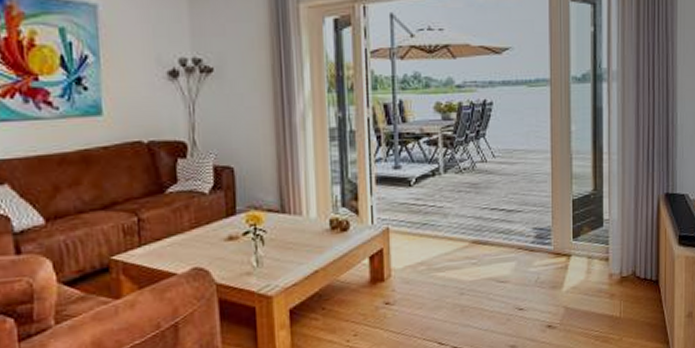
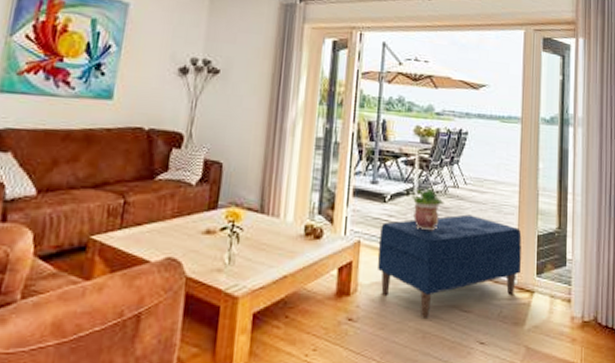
bench: none [408,188,556,294] -> present [377,214,522,318]
potted plant: none [438,163,473,209] -> present [412,185,444,231]

